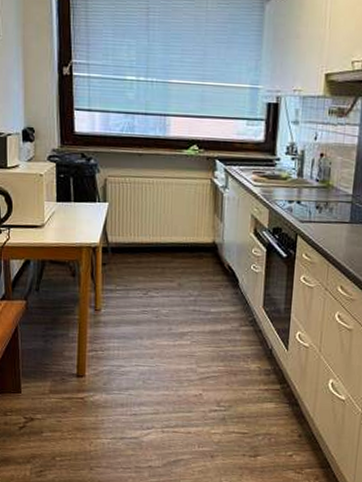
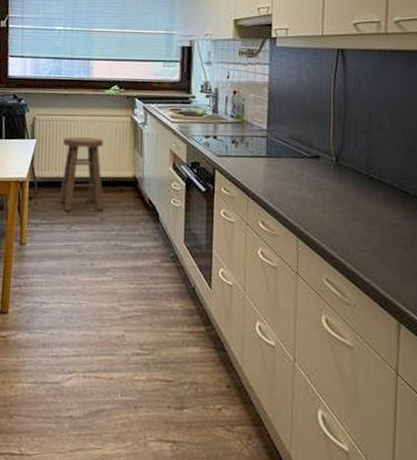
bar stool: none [135,200,182,277] -> present [59,137,104,211]

